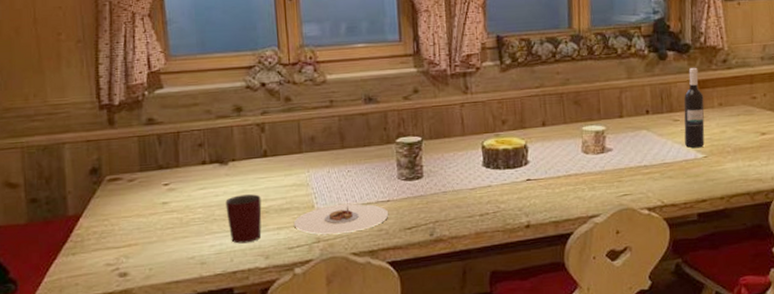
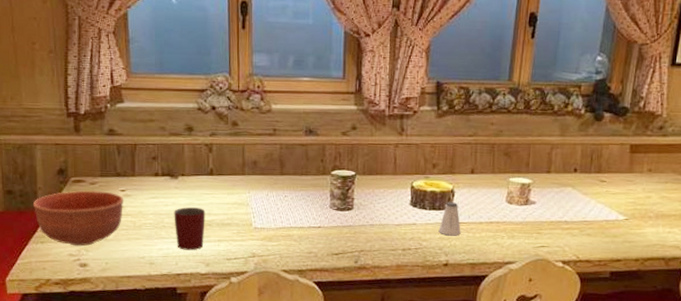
bowl: none [61,187,168,254] -> present [32,190,123,247]
plate: present [293,203,389,235] -> none [232,225,319,252]
saltshaker: none [516,158,539,195] -> present [438,202,461,236]
wine bottle: present [683,67,705,148] -> none [608,131,634,210]

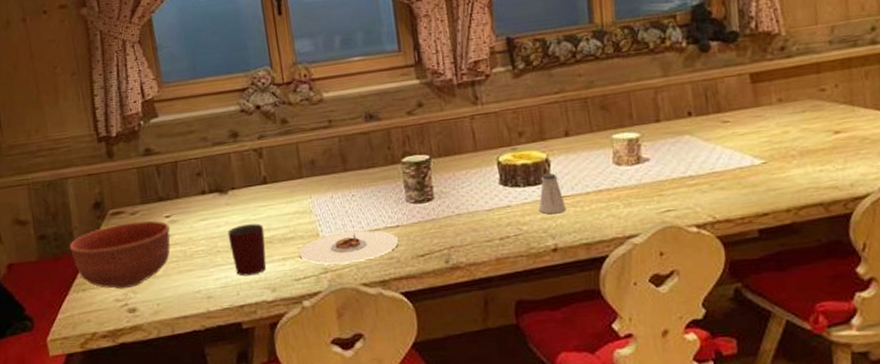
plate: none [232,225,319,252] -> present [298,230,400,265]

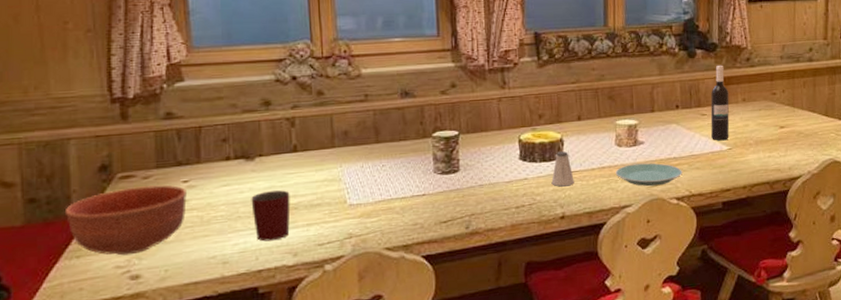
plate: present [298,230,400,265] -> none [324,198,425,230]
plate: none [615,183,702,212] -> present [615,163,682,187]
wine bottle: none [733,58,763,153] -> present [710,65,730,141]

